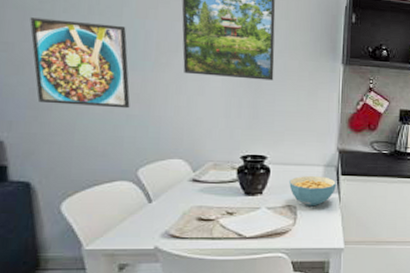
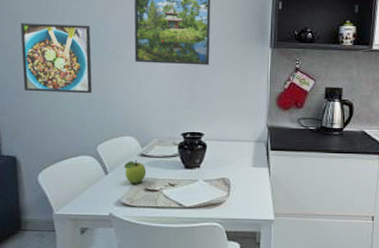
fruit: none [172,186,200,213] -> present [124,160,147,184]
cereal bowl: present [289,176,336,207] -> none [223,151,266,180]

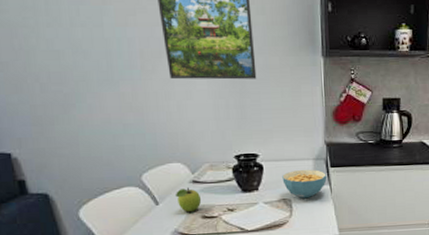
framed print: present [20,23,93,94] -> none [17,34,125,119]
cereal bowl: none [223,151,266,180] -> present [282,169,326,199]

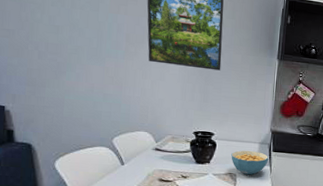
fruit: present [176,187,202,213] -> none [140,153,161,175]

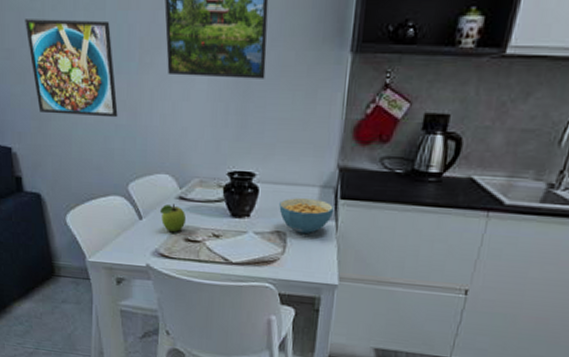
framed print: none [25,9,106,89] -> present [25,19,118,118]
fruit: none [140,153,161,175] -> present [160,204,187,233]

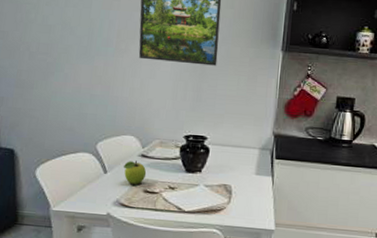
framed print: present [25,19,118,118] -> none [21,10,94,89]
cereal bowl: present [279,198,333,235] -> none [226,157,270,187]

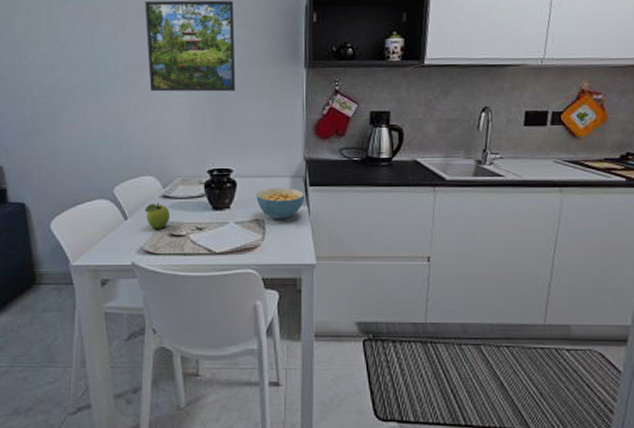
cereal bowl: none [226,157,270,187] -> present [256,188,304,220]

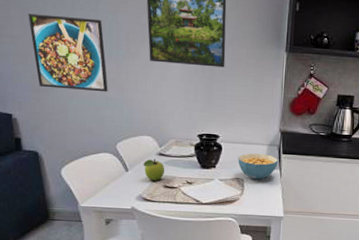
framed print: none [19,50,104,130] -> present [28,14,108,92]

